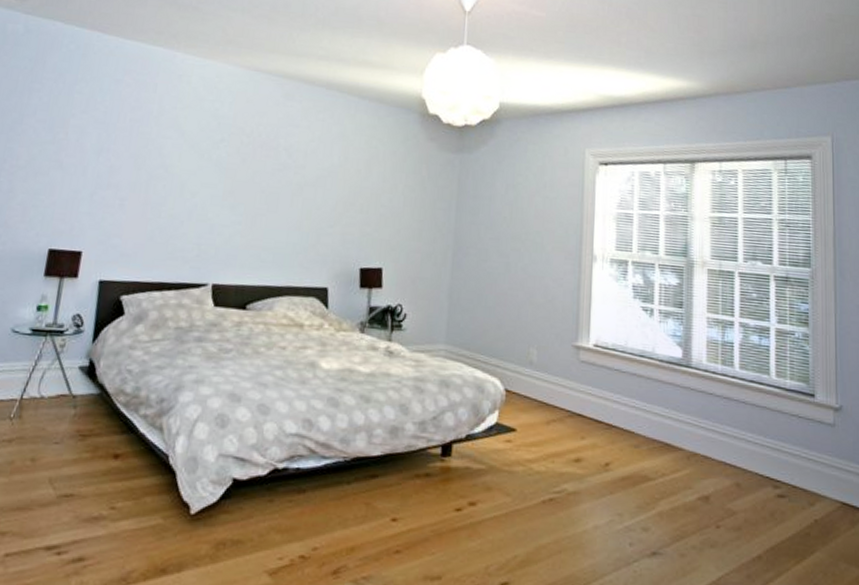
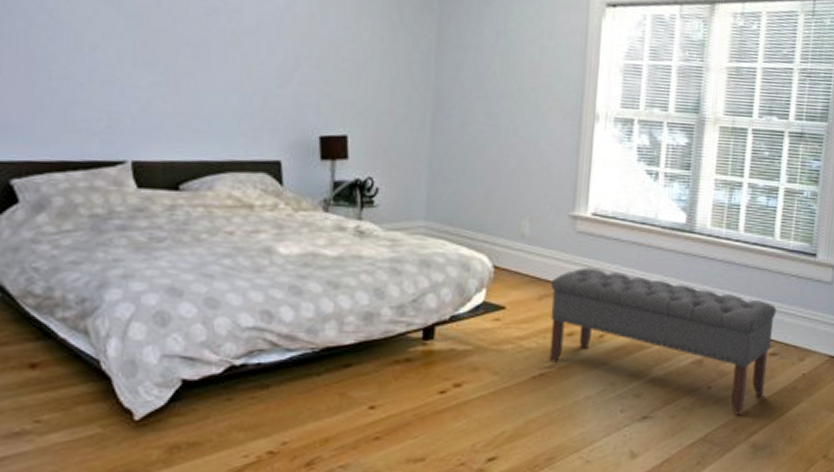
bench: none [557,395,780,559] -> present [549,267,777,415]

